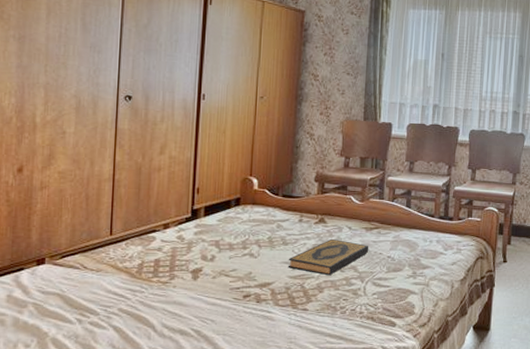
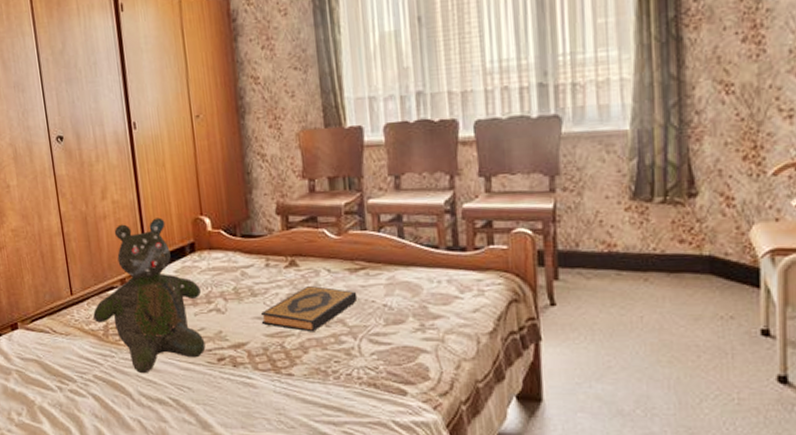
teddy bear: none [130,174,240,308] -> present [93,217,206,374]

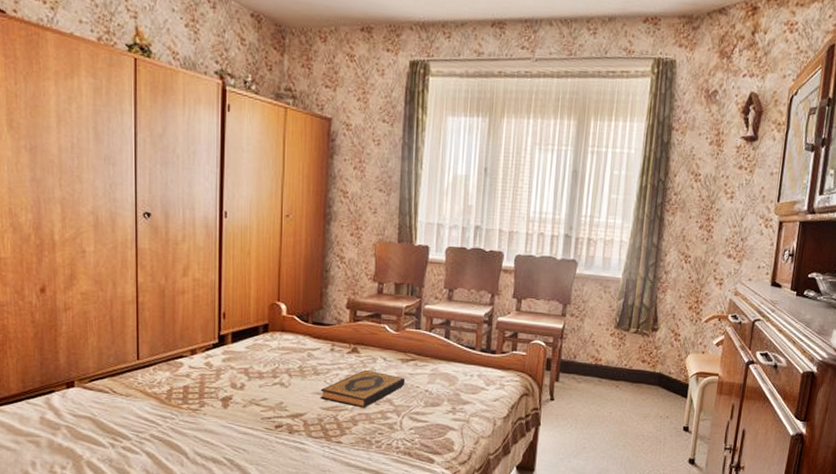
teddy bear: present [93,217,206,374] -> none [158,298,269,436]

